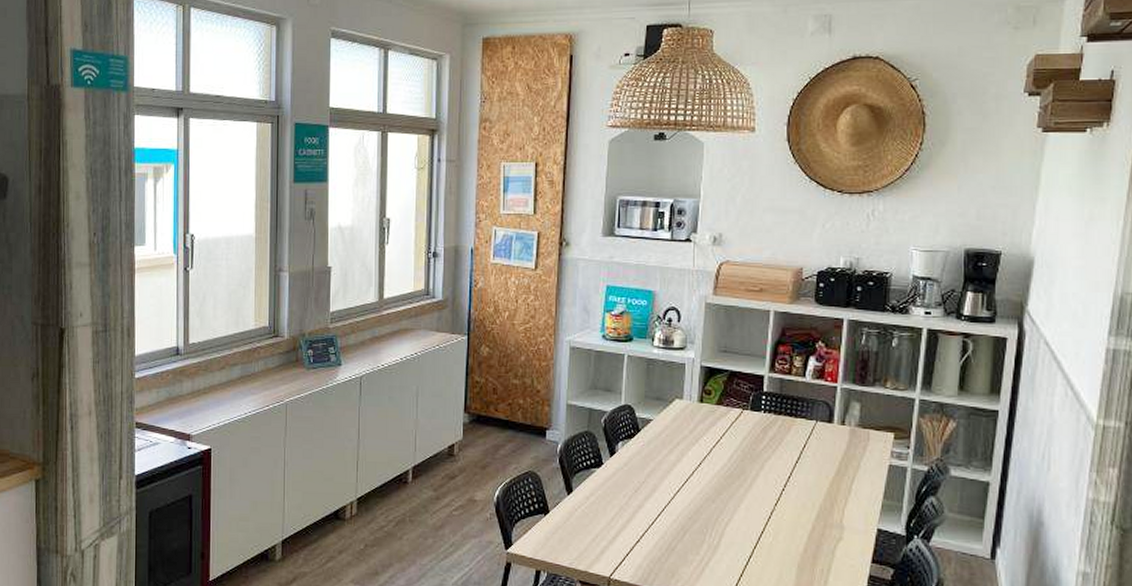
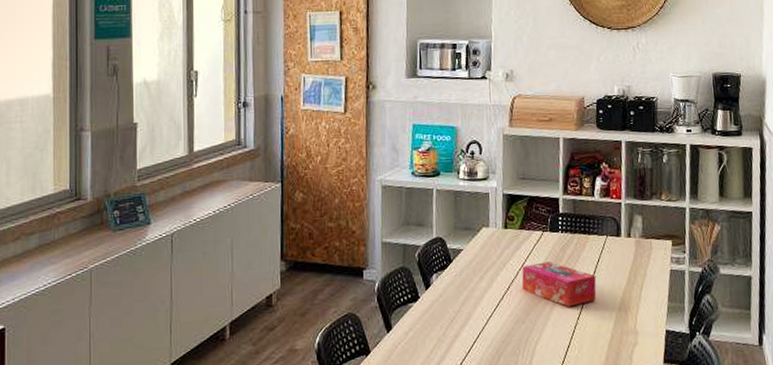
tissue box: none [714,441,799,491] -> present [521,261,597,307]

